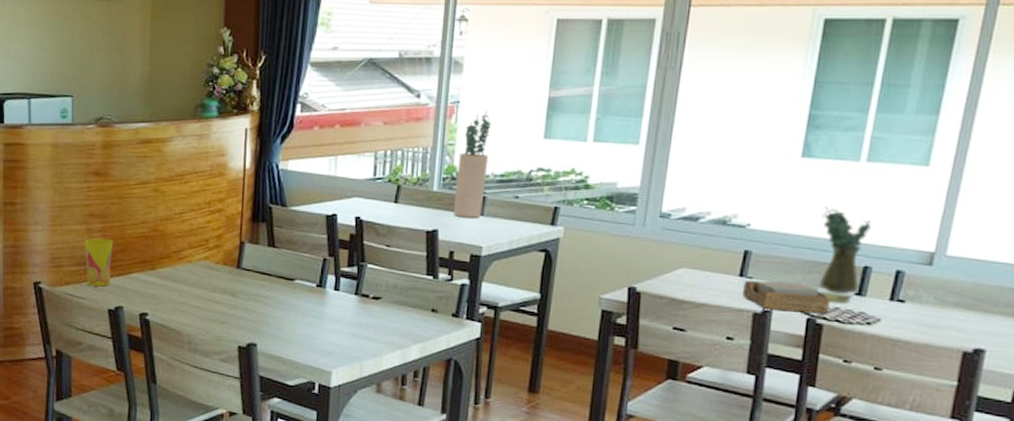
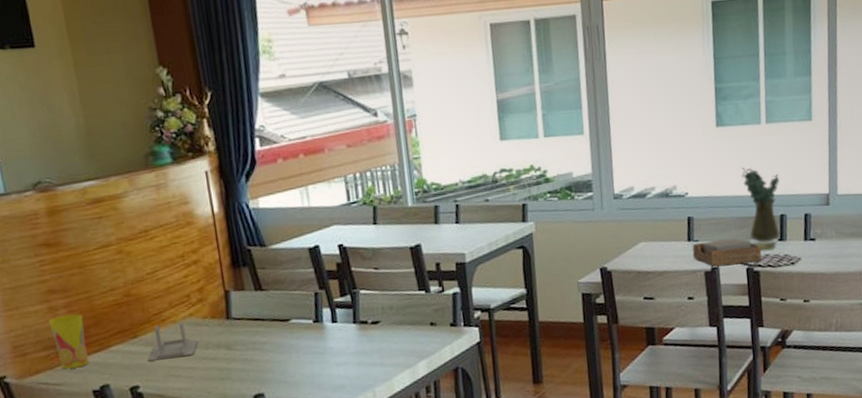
napkin holder: none [160,261,208,296] -> present [148,321,199,362]
vase: present [454,109,492,219] -> none [426,119,458,229]

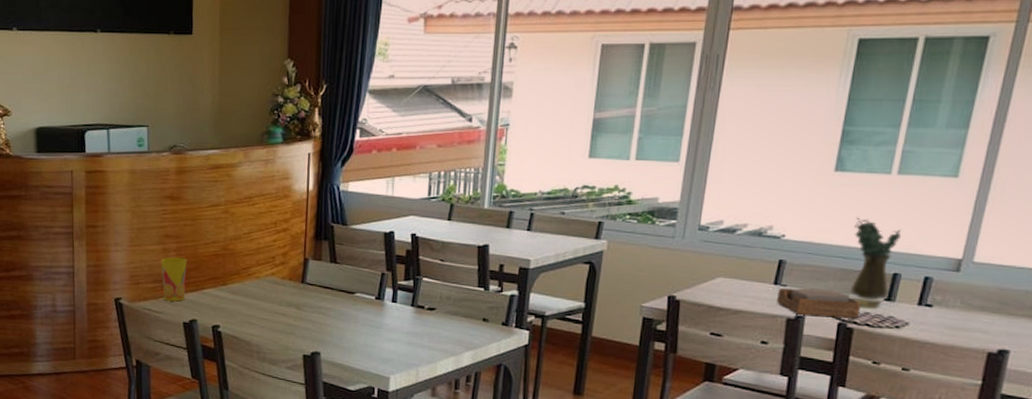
napkin holder: present [148,321,199,362] -> none [231,277,274,309]

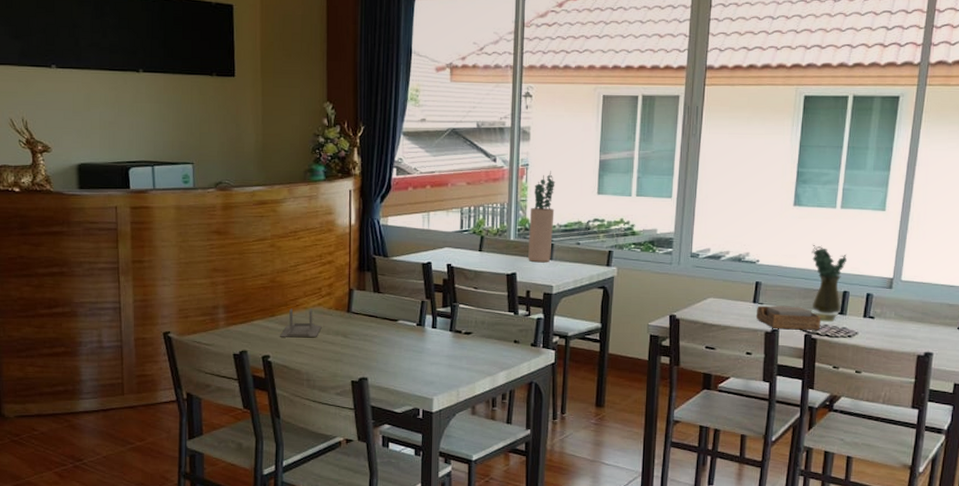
cup: present [161,257,187,302] -> none [210,290,236,334]
napkin holder: none [231,277,274,309] -> present [280,308,322,338]
vase: none [503,131,540,234] -> present [528,171,555,263]

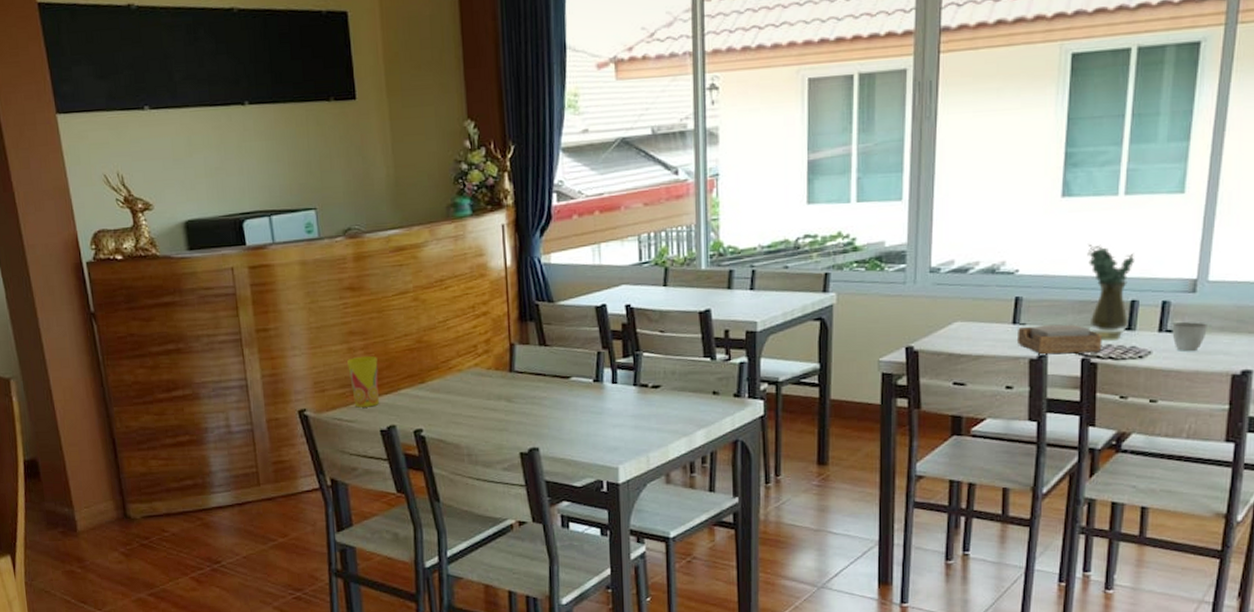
cup: none [210,290,236,334] -> present [347,356,380,408]
napkin holder: present [280,308,322,338] -> none [433,371,481,407]
vase: present [528,171,555,263] -> none [723,180,754,295]
cup: none [873,311,900,335] -> present [1172,322,1207,352]

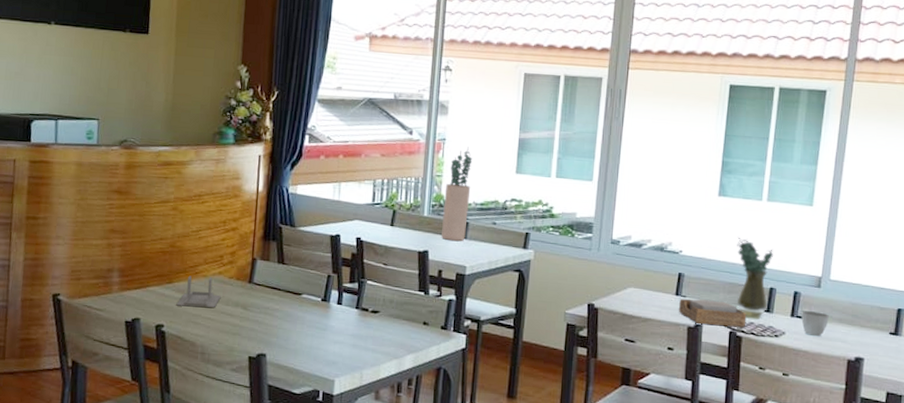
cup: present [347,356,380,408] -> none [104,252,133,299]
napkin holder: none [433,371,481,407] -> present [176,275,221,309]
vase: none [723,180,754,295] -> present [441,147,473,242]

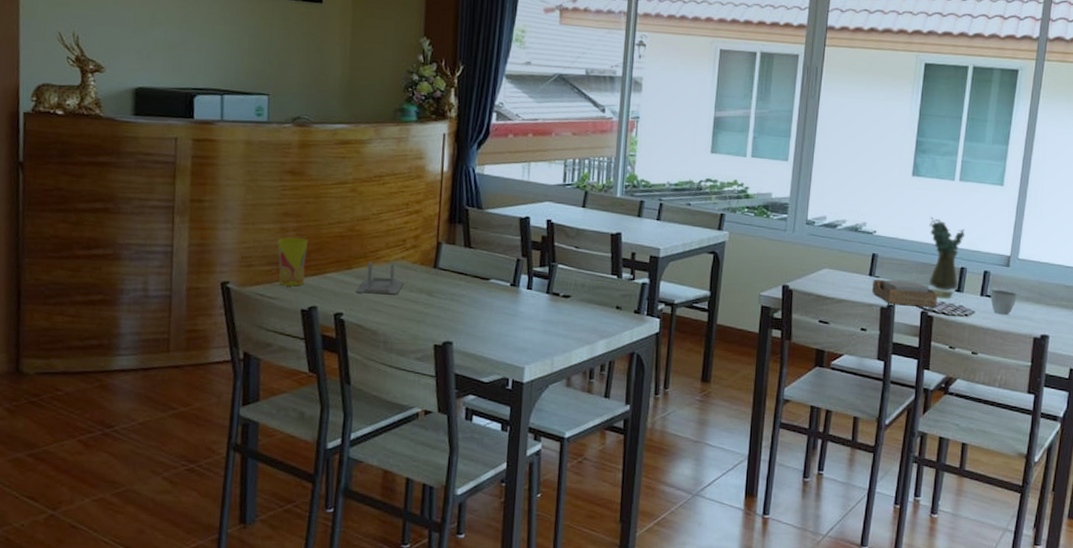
cup: none [104,252,133,299] -> present [277,237,308,287]
vase: present [441,147,473,242] -> none [635,125,667,223]

